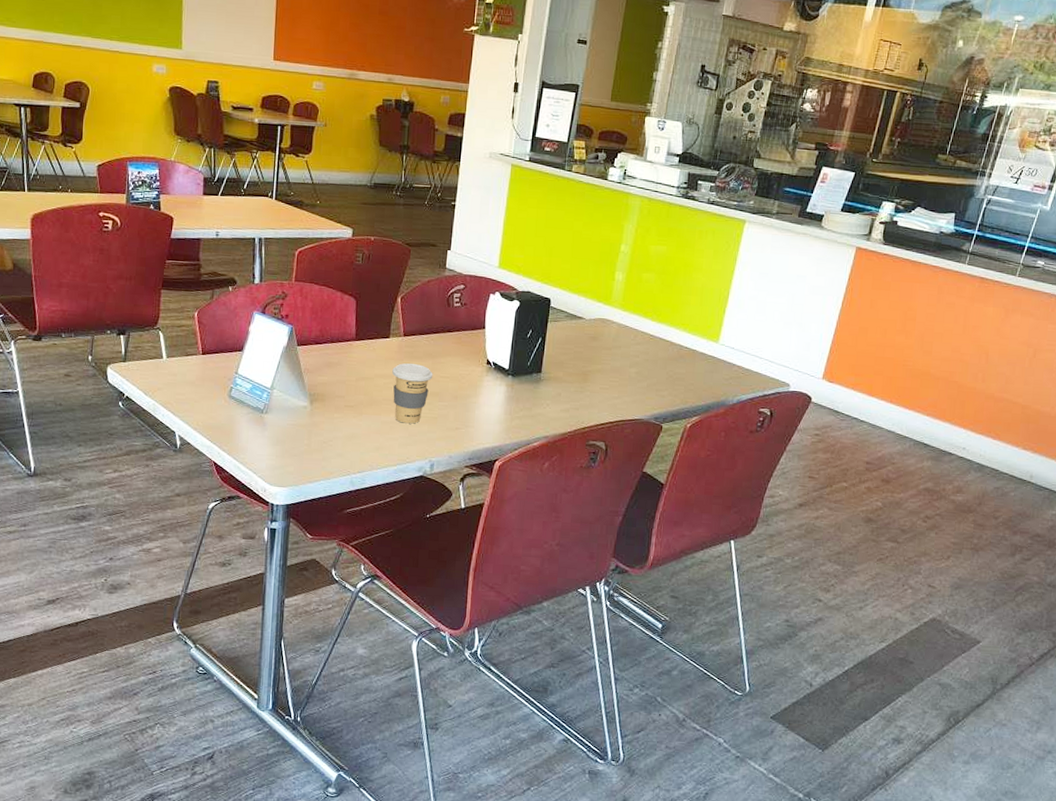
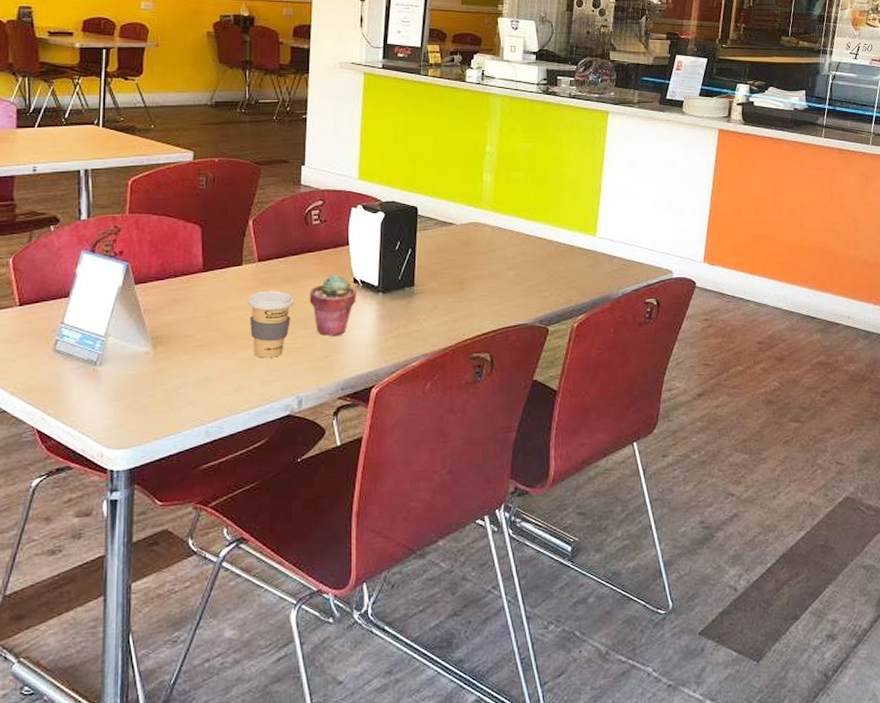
potted succulent: none [446,354,489,411] -> present [309,273,357,337]

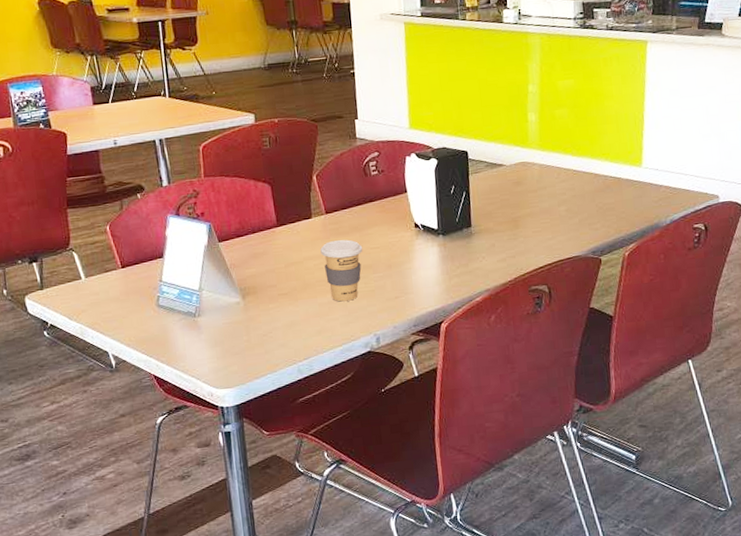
potted succulent: present [309,273,357,337] -> none [375,220,419,279]

